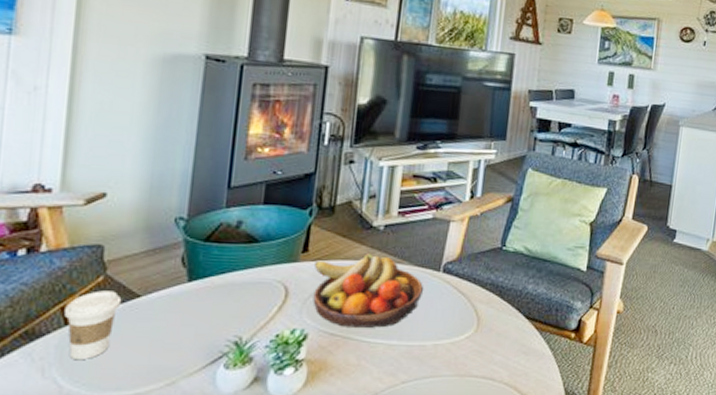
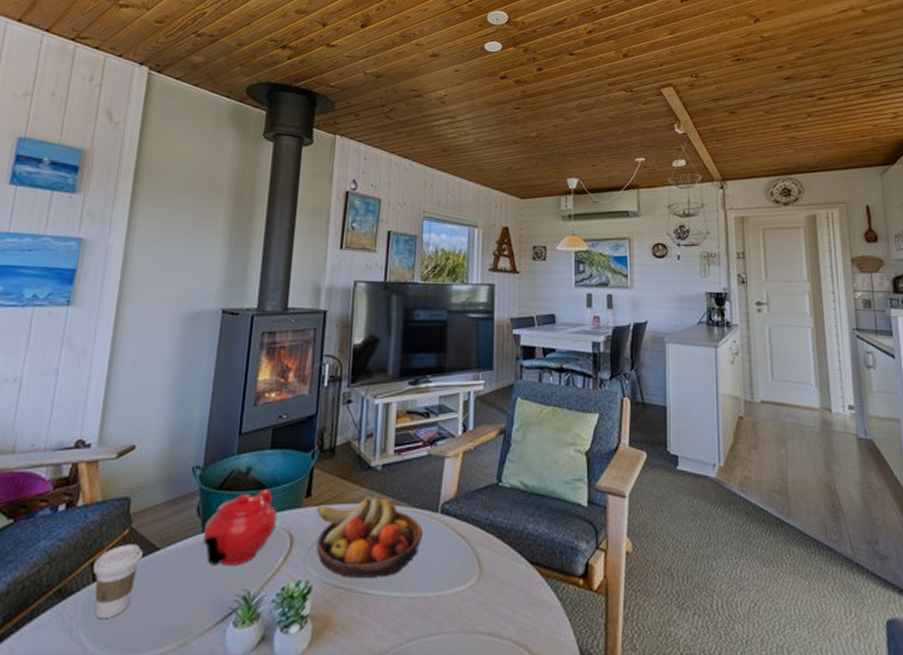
teapot: none [190,242,271,313] -> present [203,488,277,565]

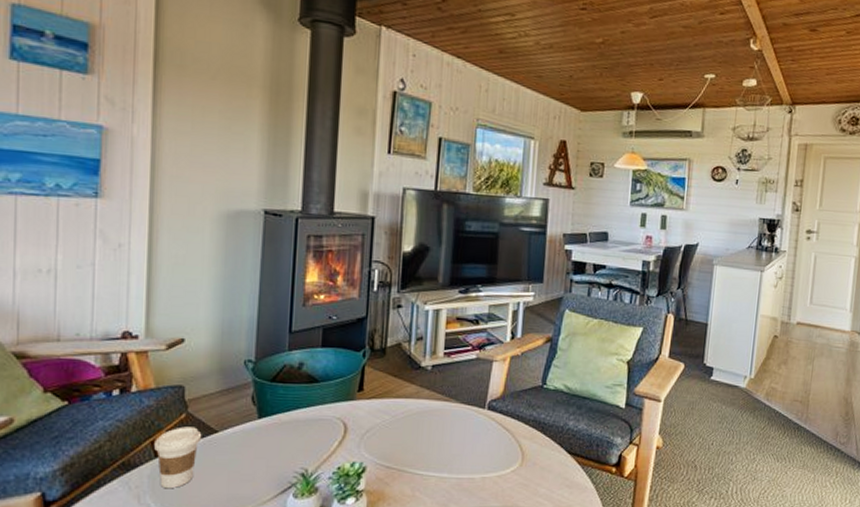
teapot: present [203,488,277,565] -> none [260,382,330,448]
fruit bowl: present [316,494,424,578] -> none [369,391,471,461]

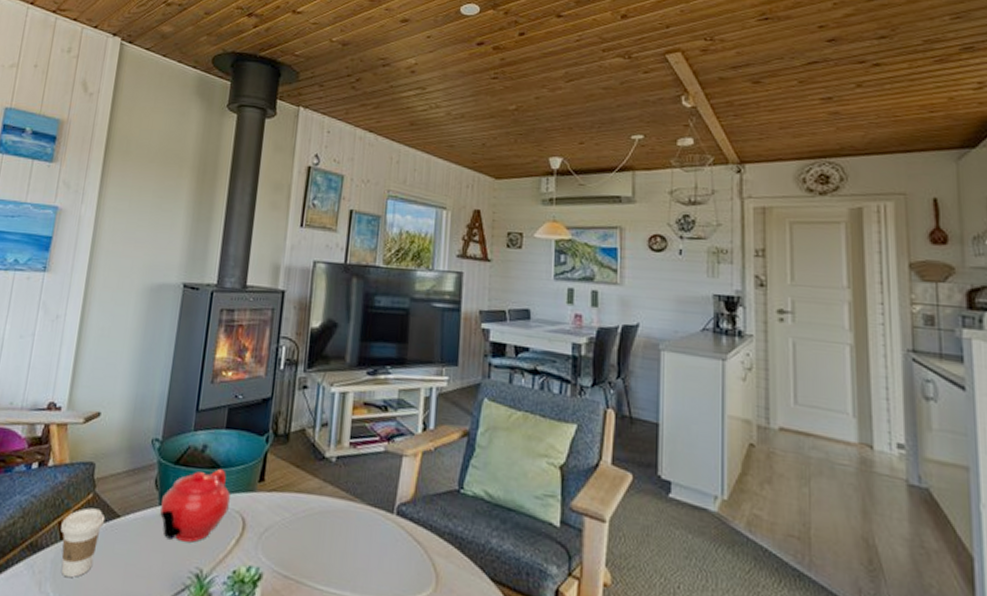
teapot: none [260,382,330,448] -> present [160,468,231,543]

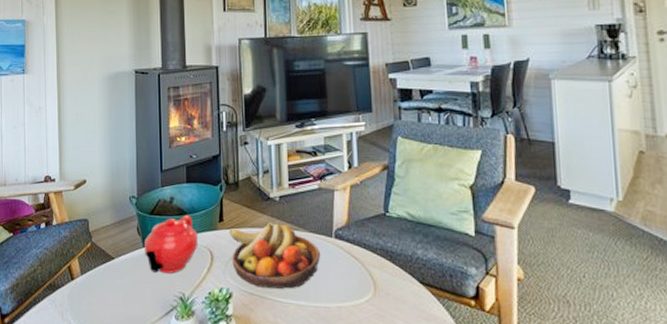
coffee cup: present [60,507,106,578] -> none [71,254,103,308]
fruit bowl: none [268,485,378,575] -> present [230,220,321,289]

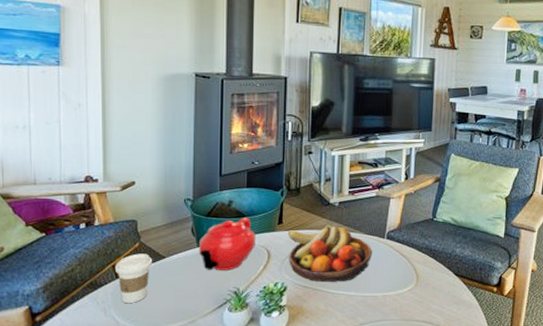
coffee cup: none [71,254,103,308] -> present [115,253,153,304]

